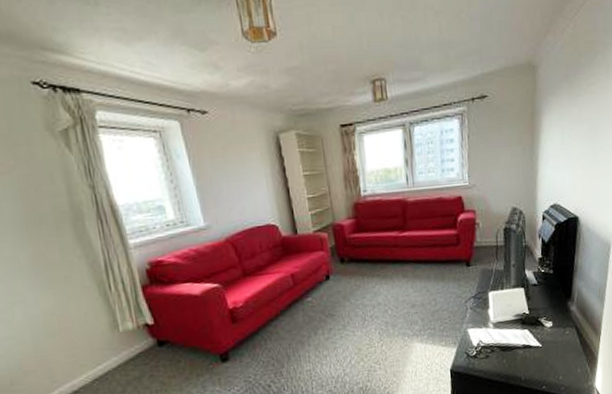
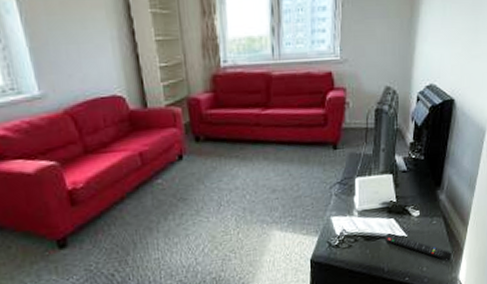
remote control: none [521,344,587,370] -> present [386,233,452,261]

